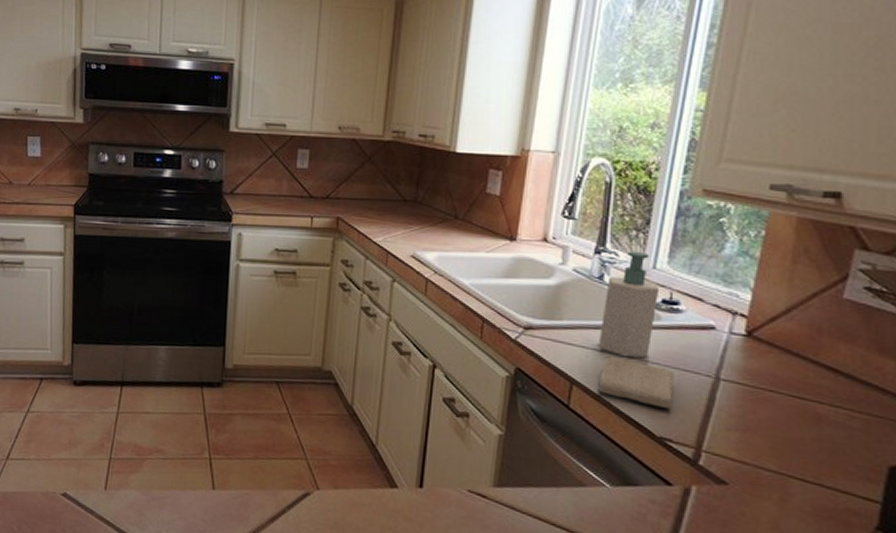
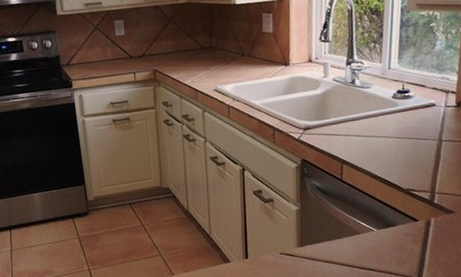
washcloth: present [598,356,675,408] -> none [360,138,412,169]
soap bottle: present [599,250,660,358] -> none [357,58,395,137]

